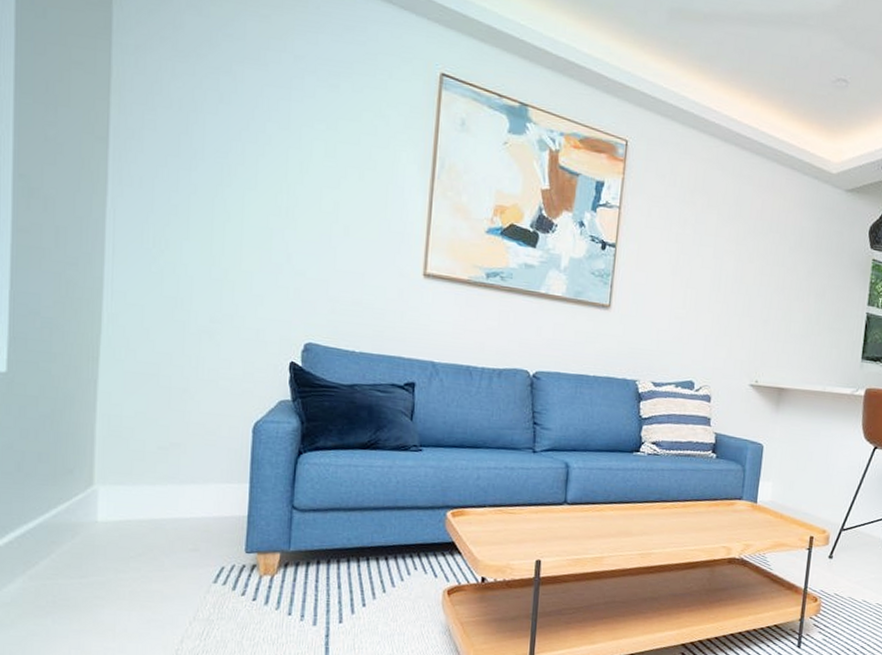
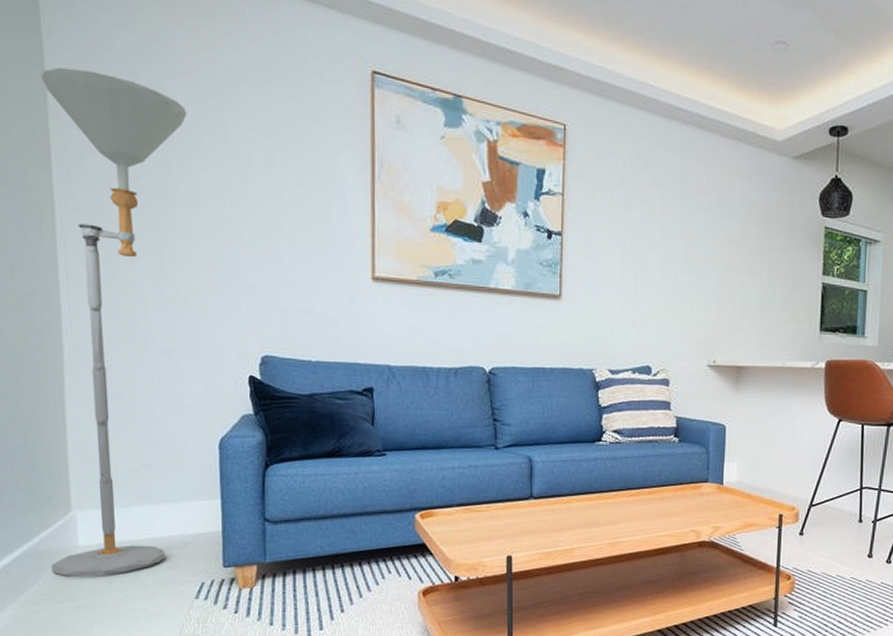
floor lamp: none [65,43,252,554] -> present [40,67,187,578]

